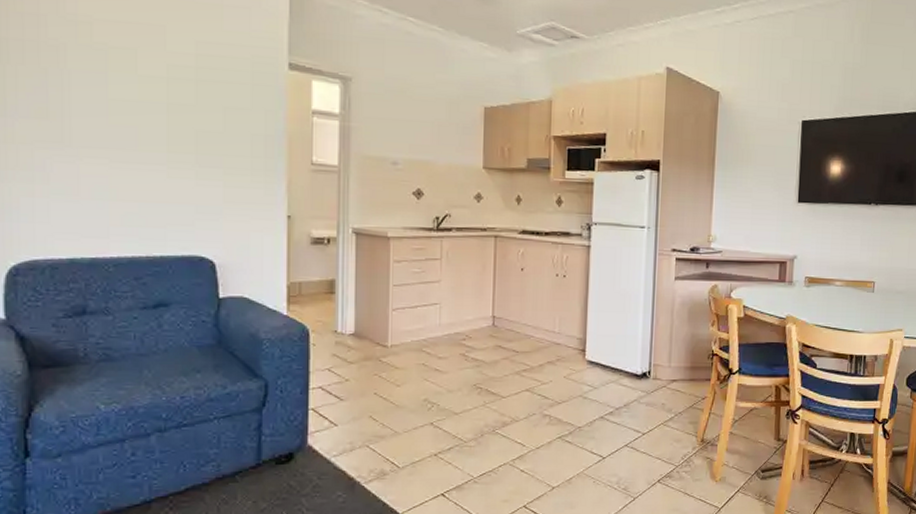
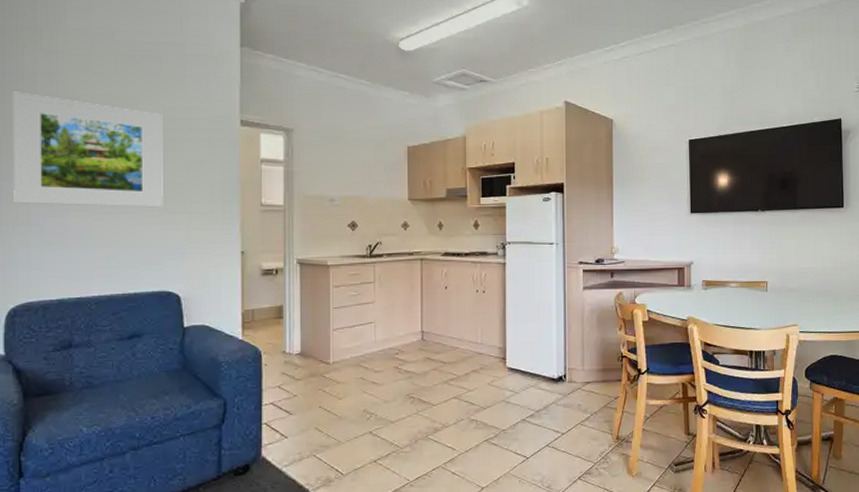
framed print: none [9,9,195,160] -> present [12,92,163,208]

